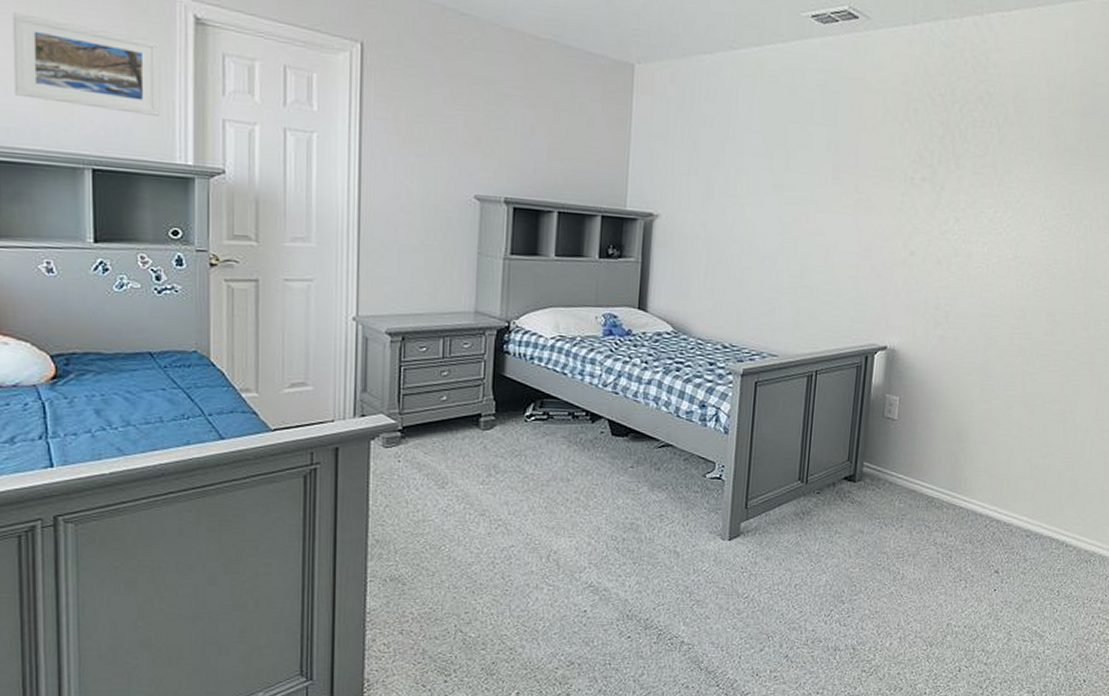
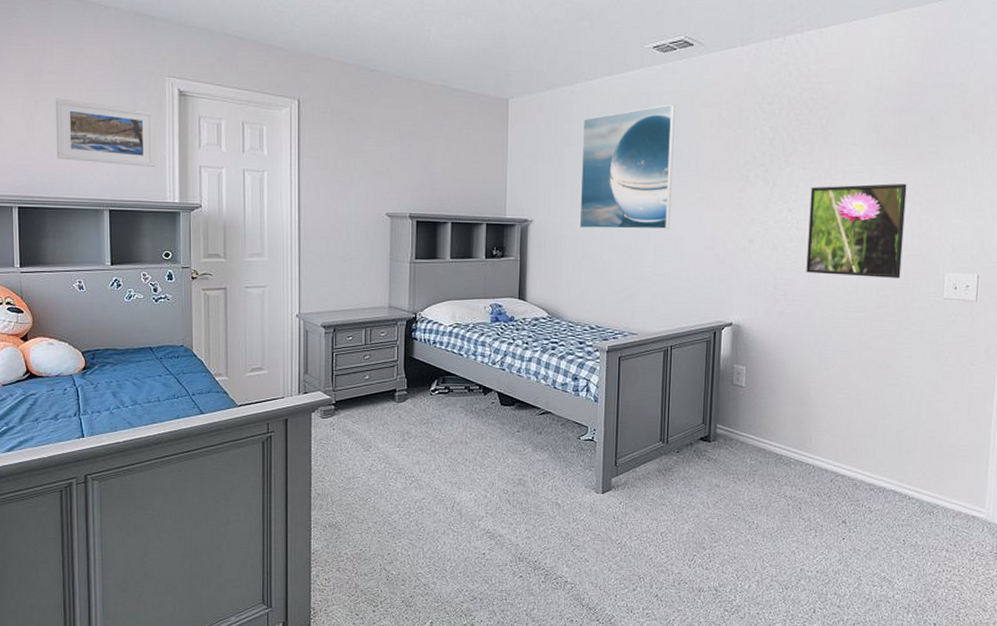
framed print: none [715,86,834,235] -> present [579,104,675,230]
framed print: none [971,194,1085,303] -> present [806,183,907,278]

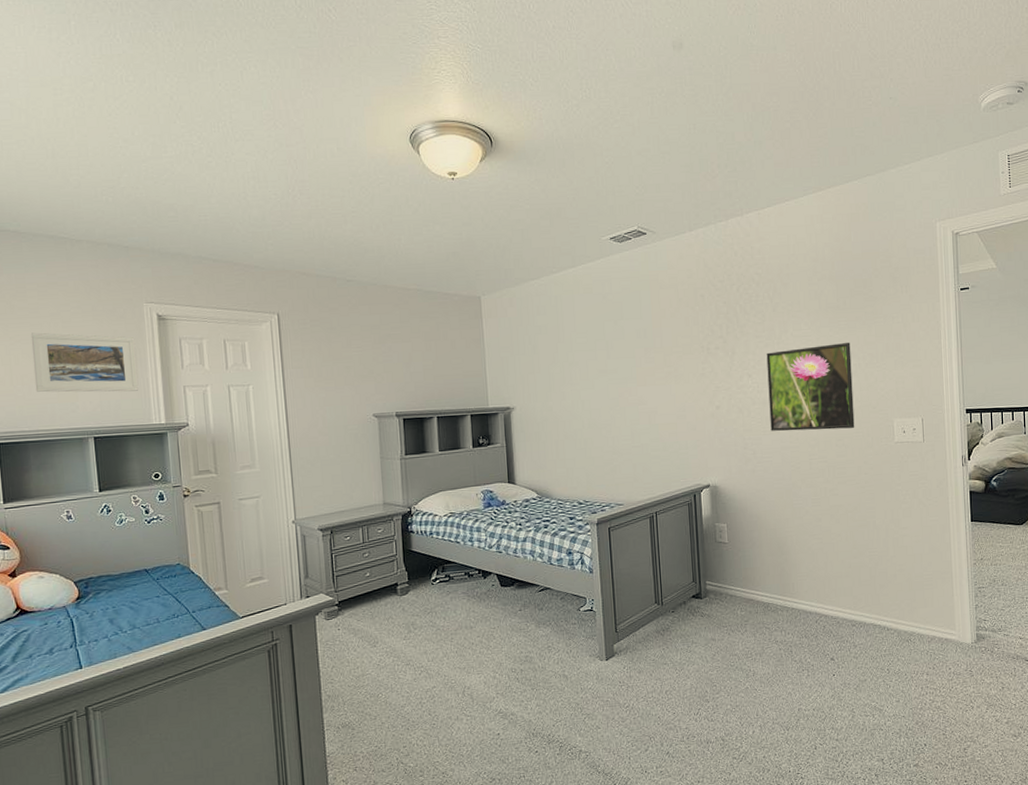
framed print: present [579,104,675,230] -> none [552,289,643,411]

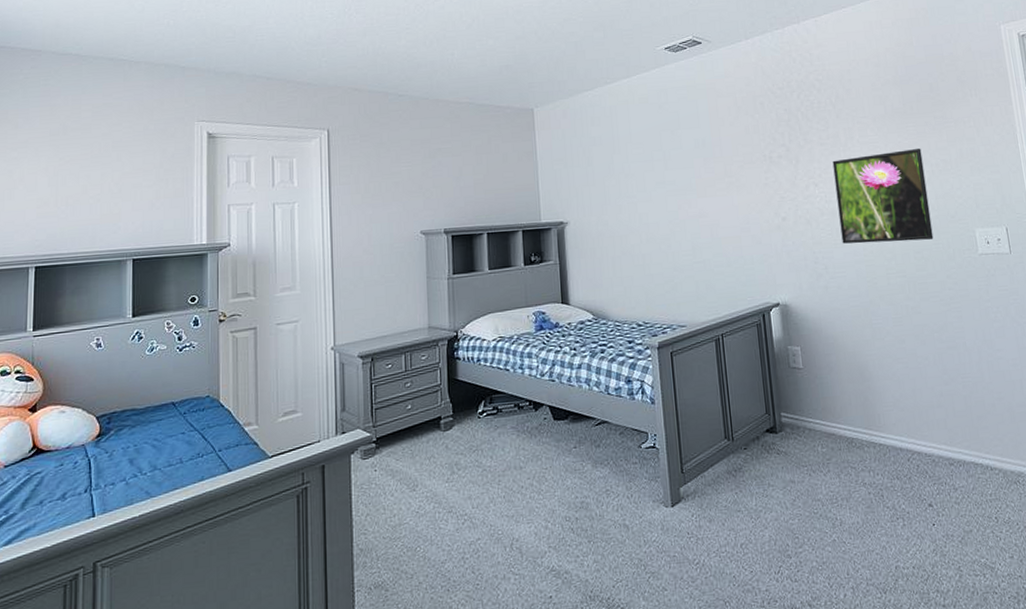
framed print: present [30,332,139,393] -> none [79,152,183,214]

